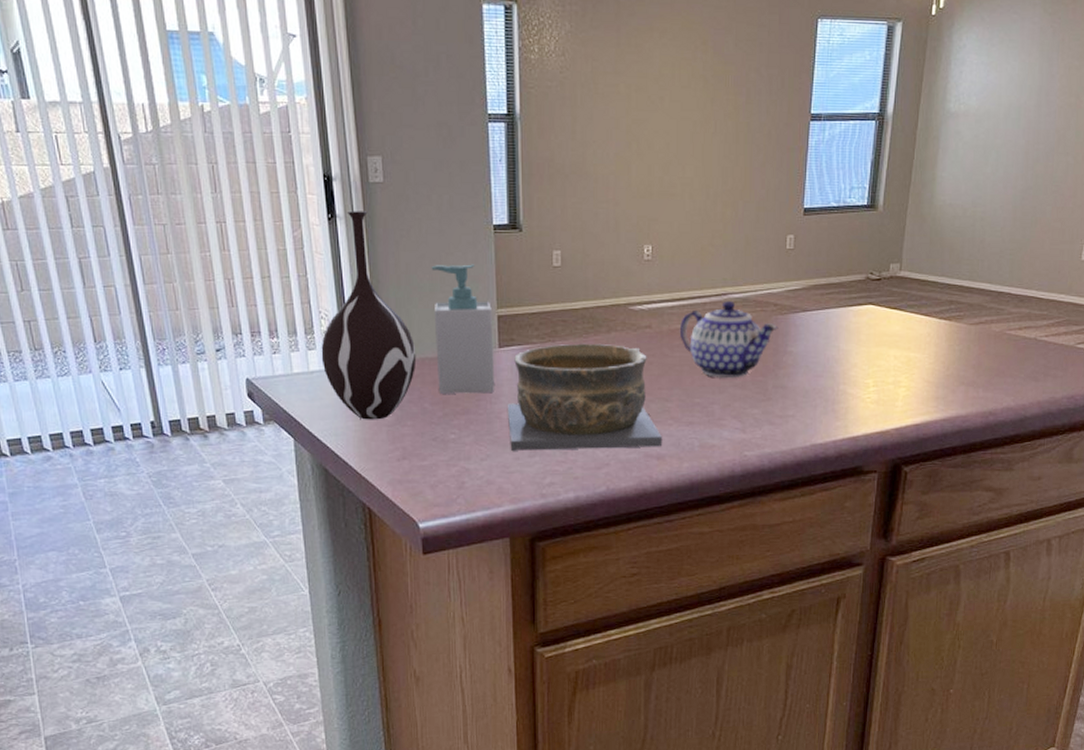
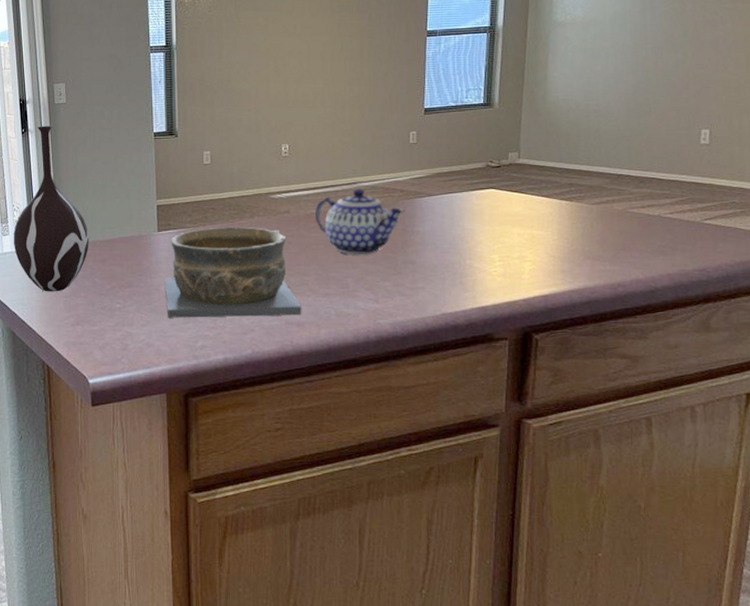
soap bottle: present [431,264,496,394] -> none [103,164,155,270]

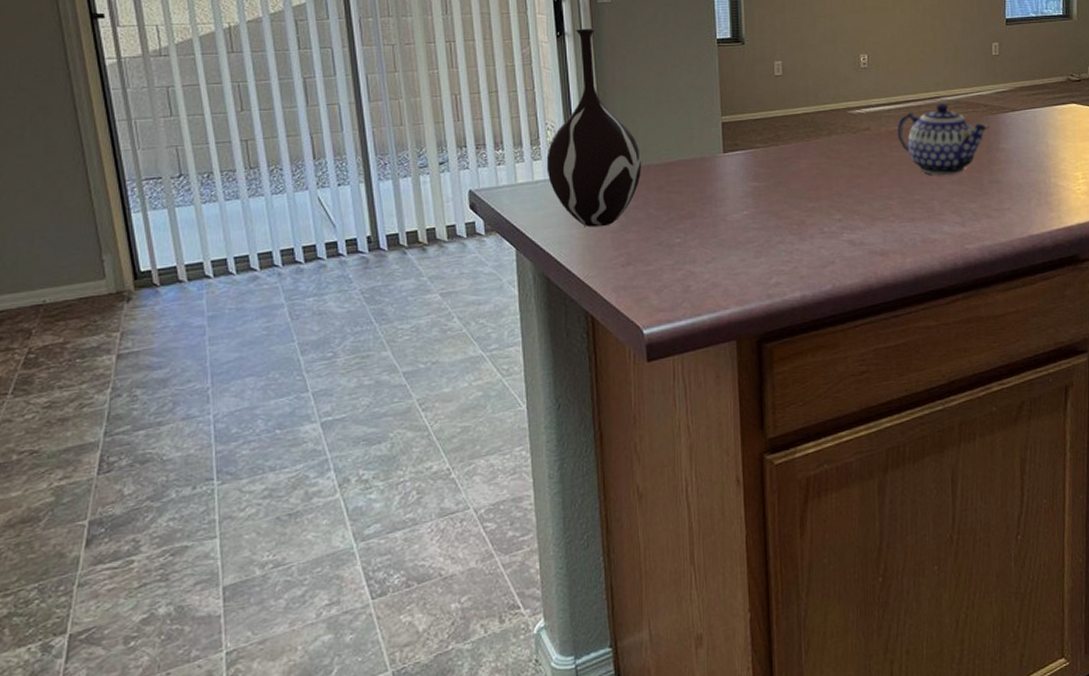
bowl: present [165,226,302,318] -> none [733,146,886,252]

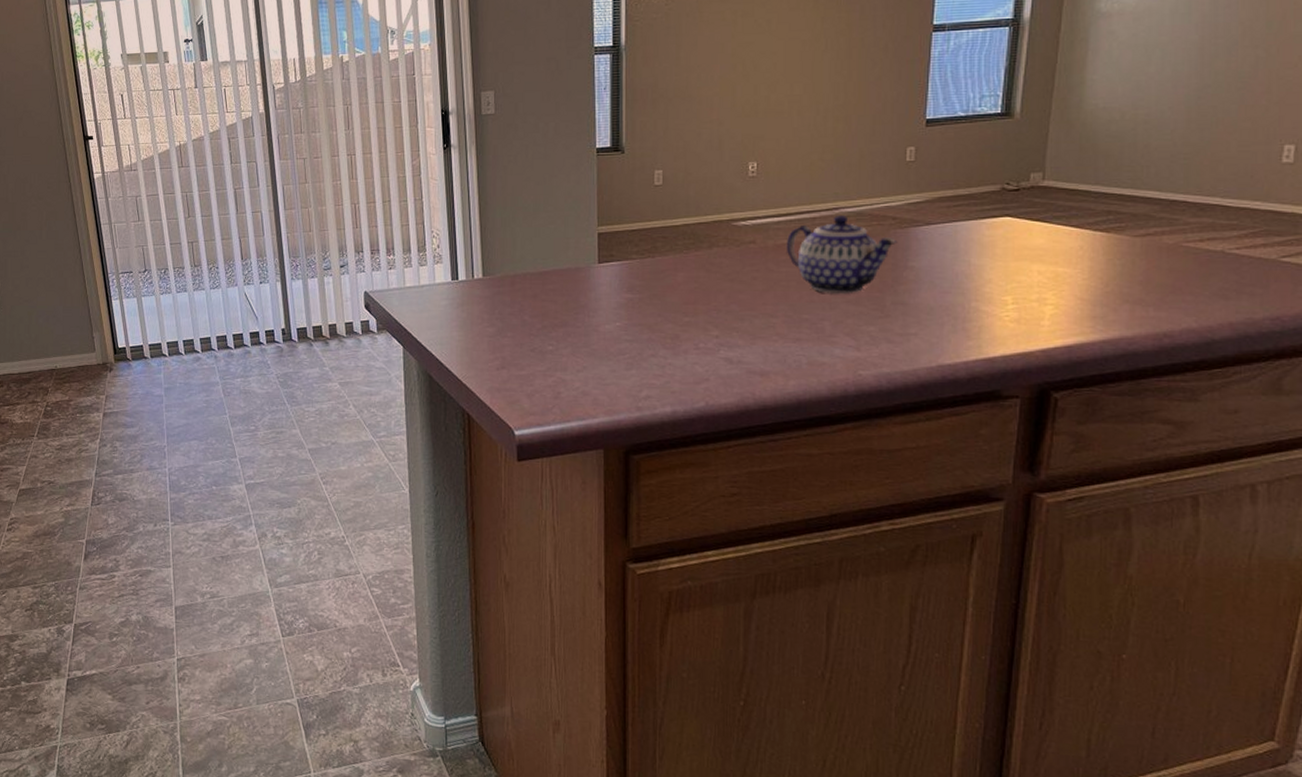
vase: present [546,28,642,227] -> none [431,140,519,331]

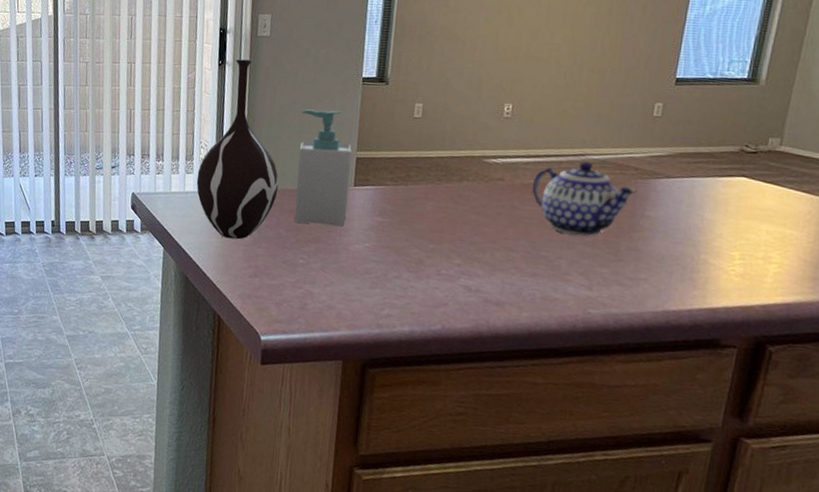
vase: none [431,140,519,331] -> present [196,59,279,240]
soap bottle: none [536,185,594,307] -> present [294,109,352,226]

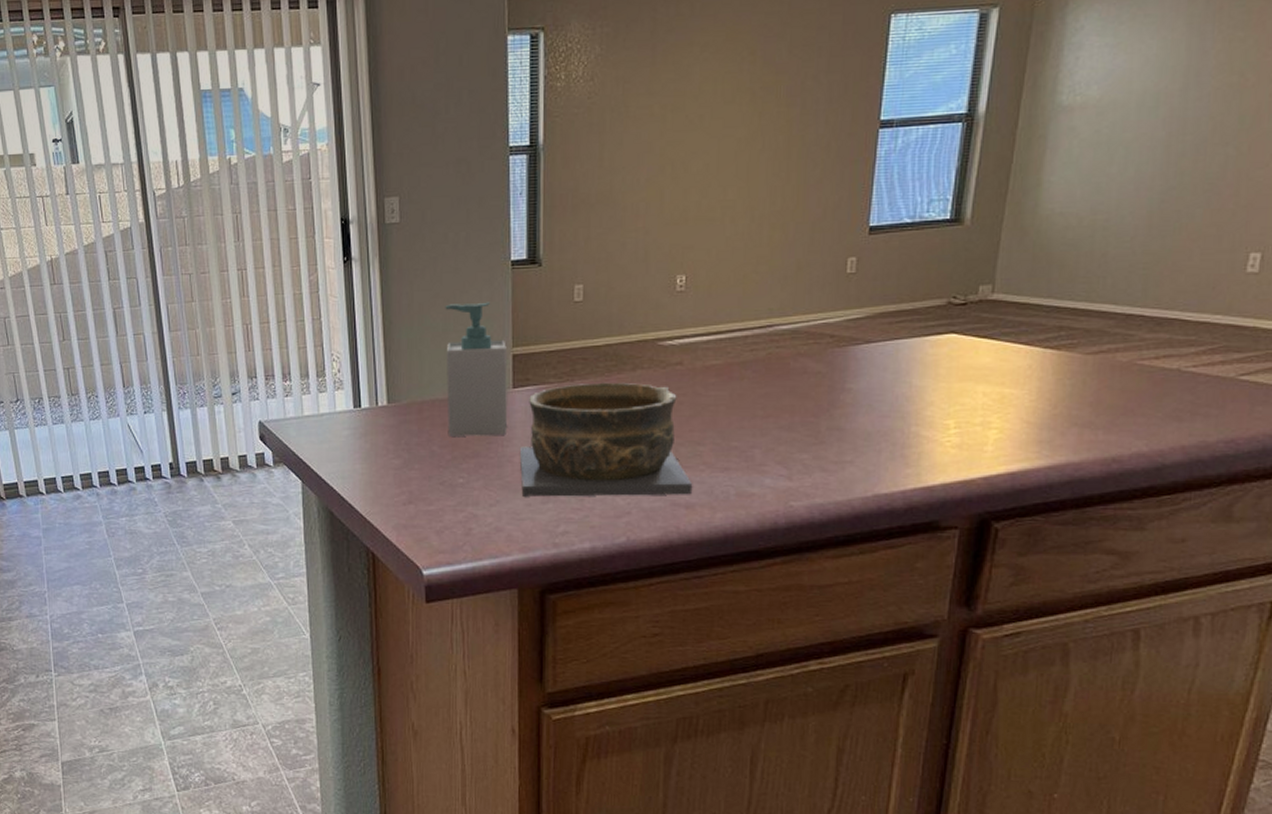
vase: present [196,59,279,240] -> none [331,252,427,463]
bowl: none [353,188,504,294] -> present [520,382,693,497]
teapot: present [532,162,638,236] -> none [715,334,835,418]

